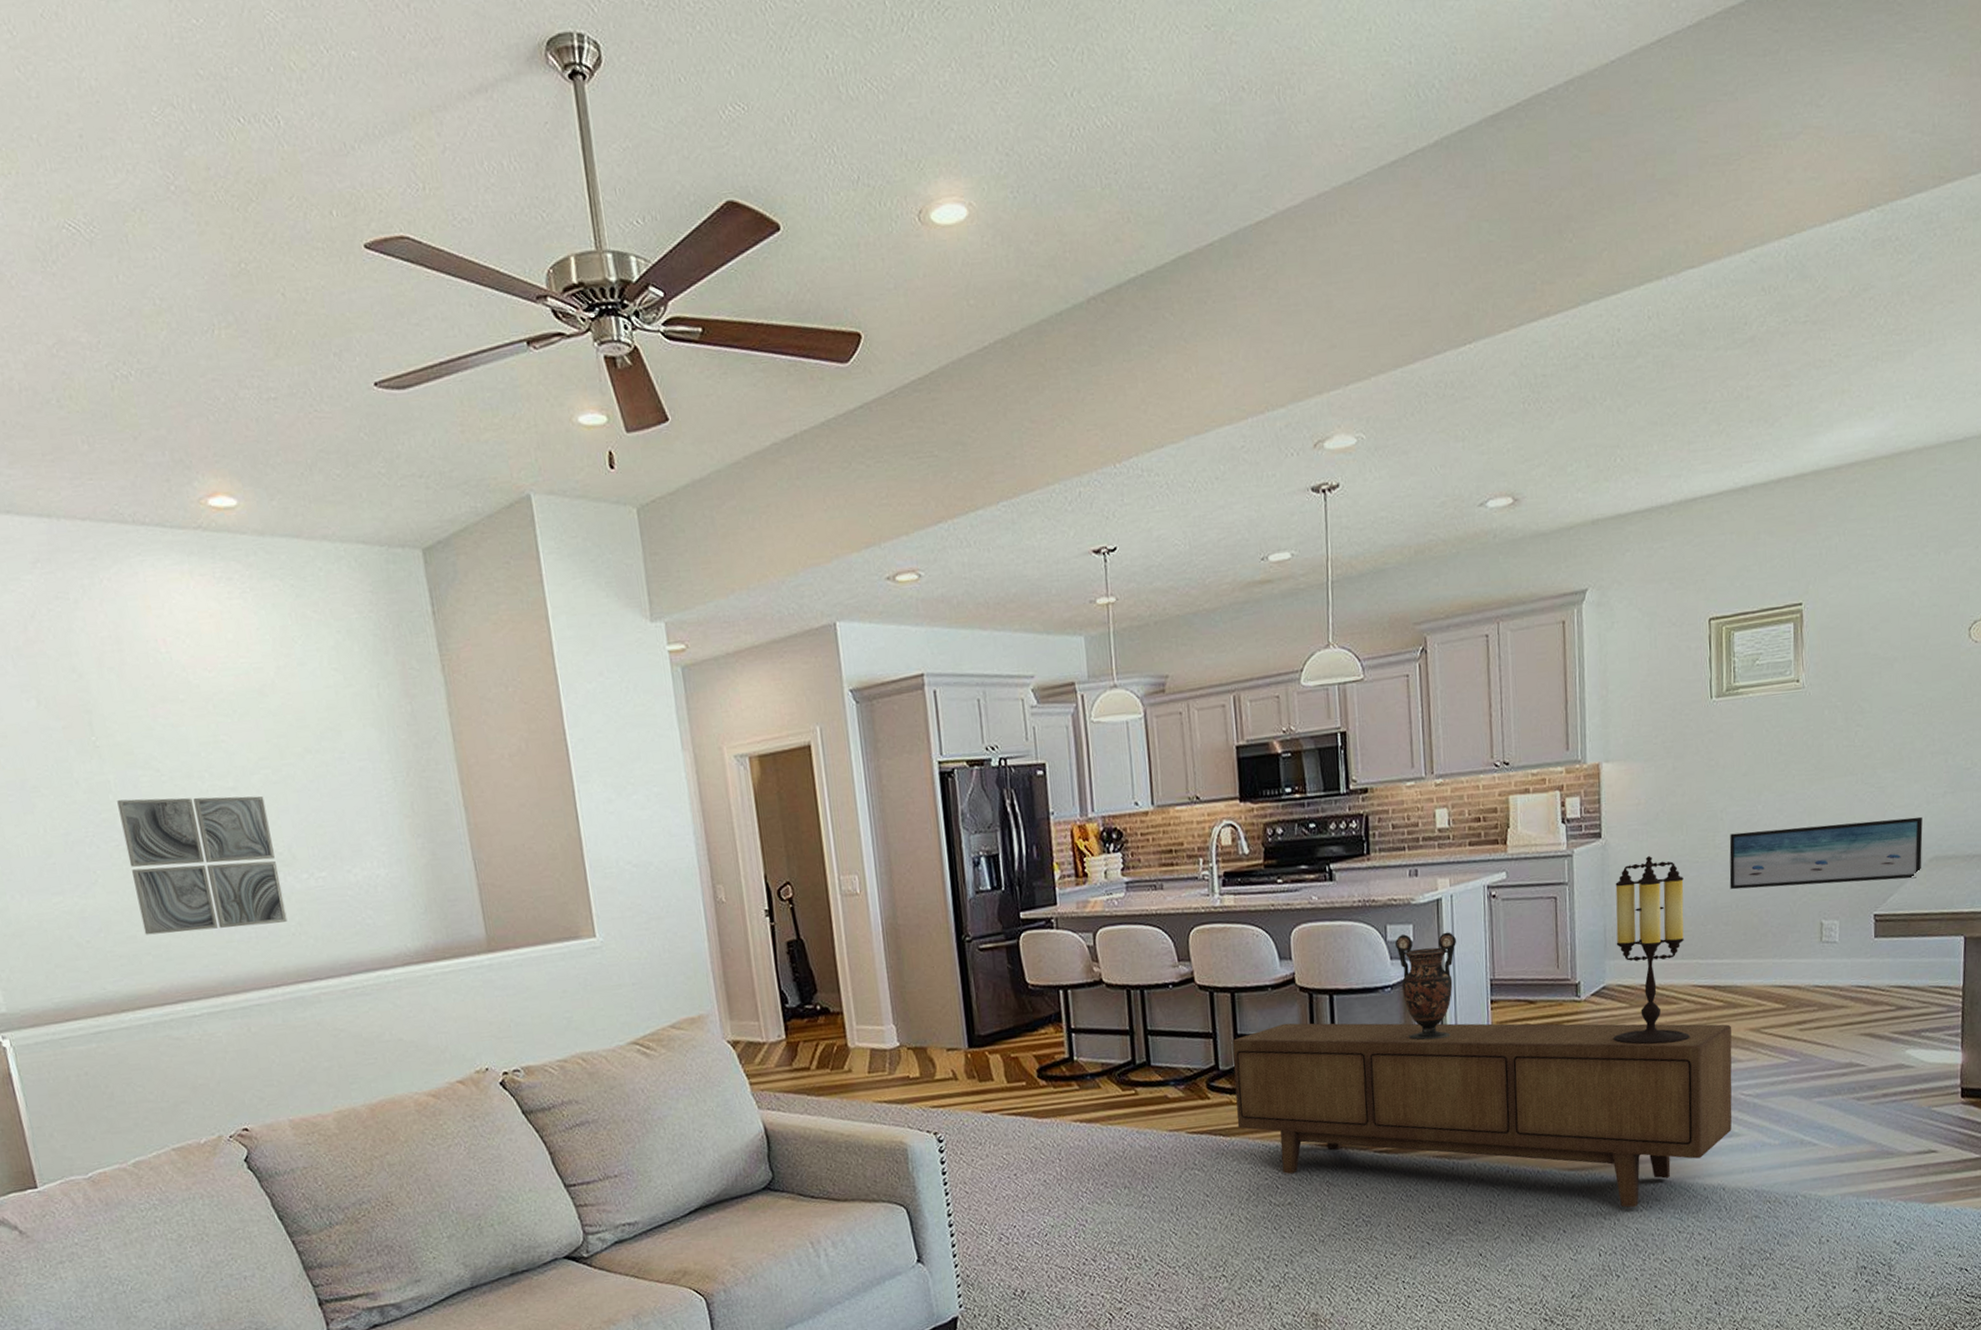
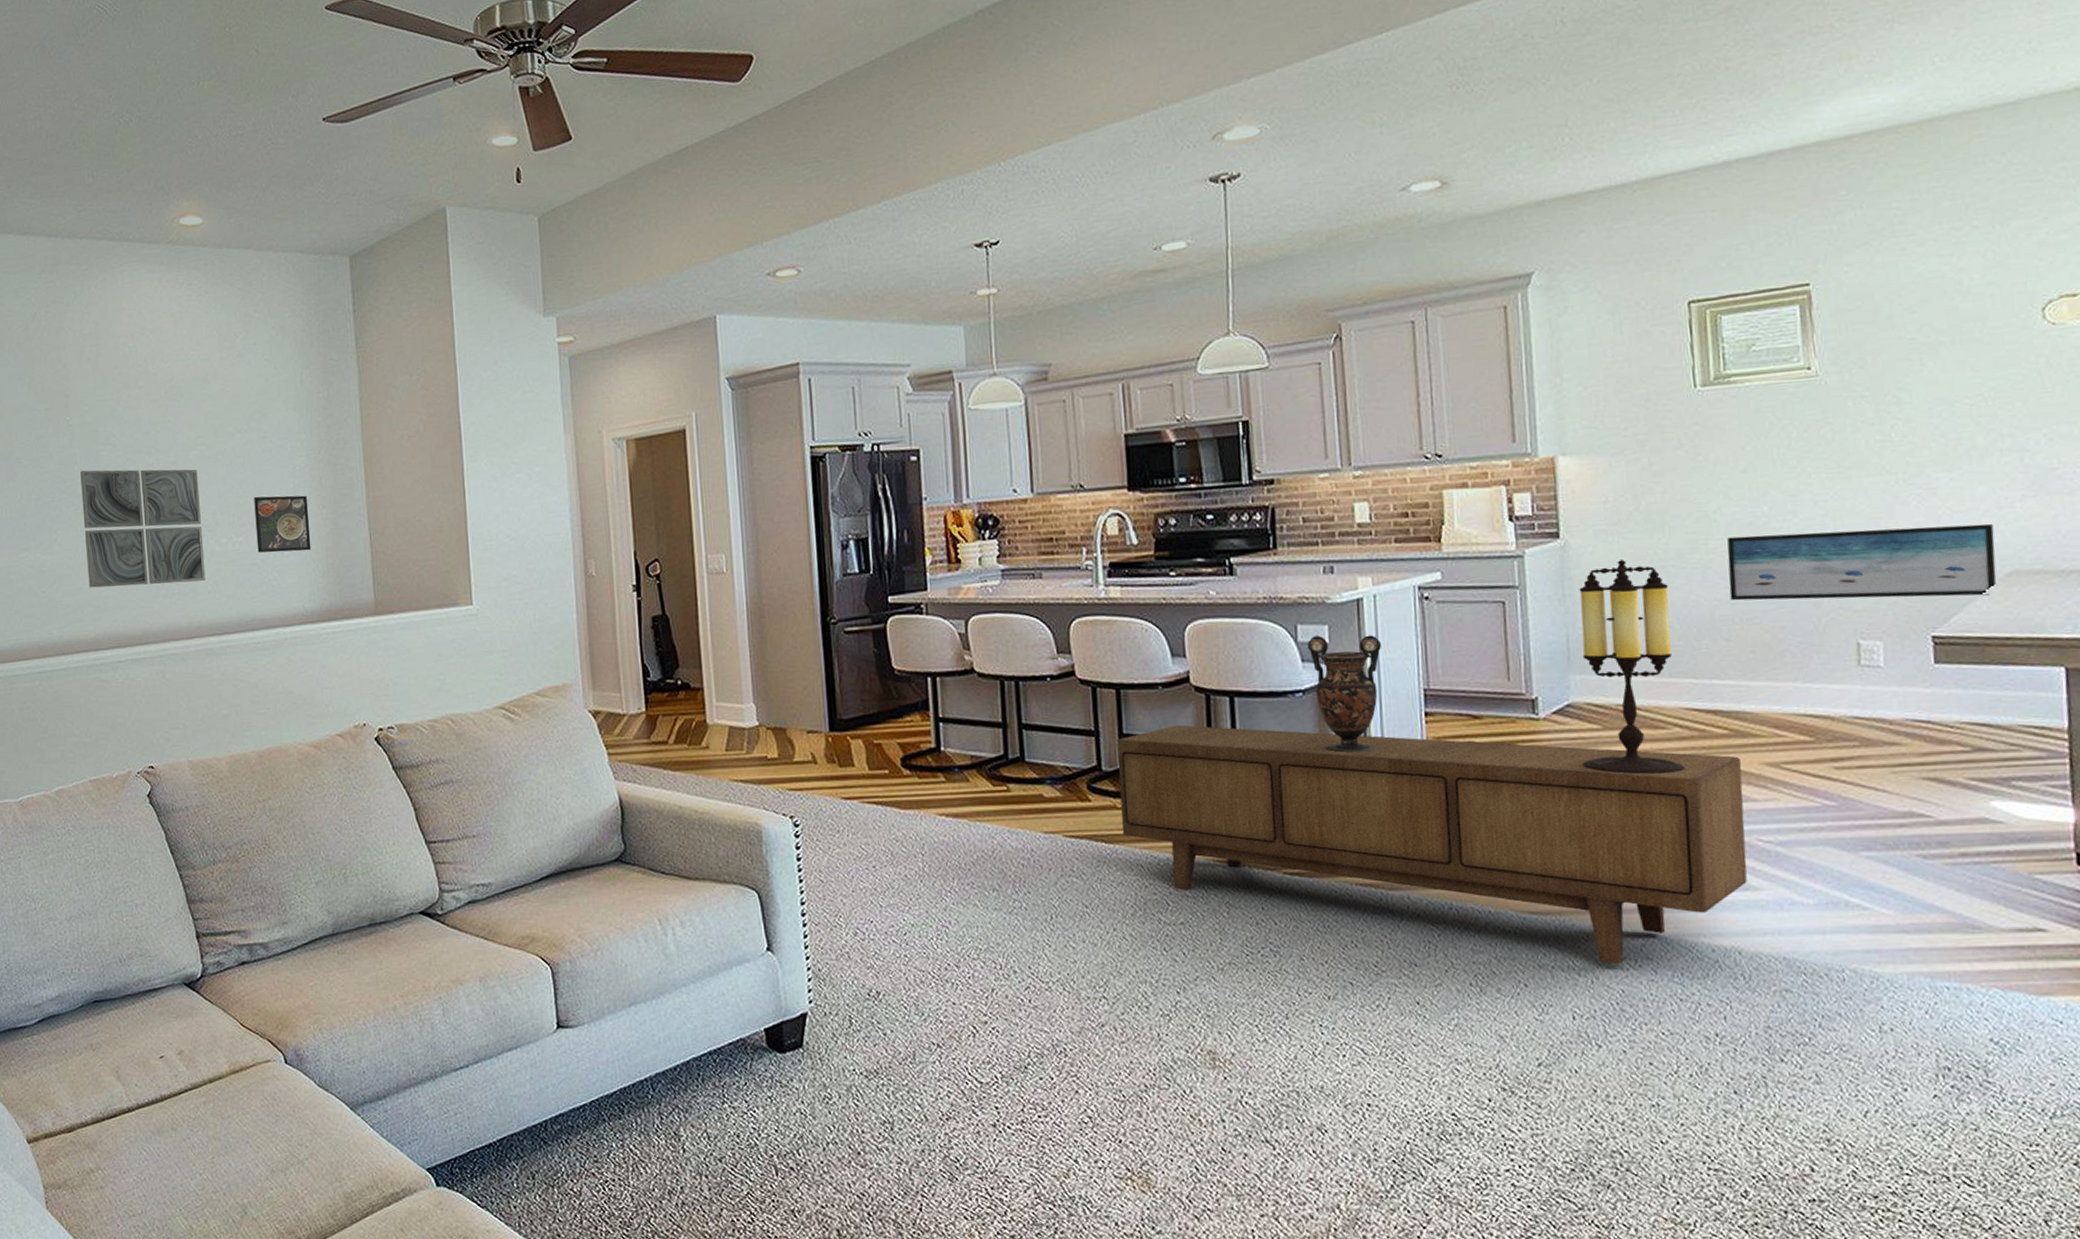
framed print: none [335,823,409,889] -> present [254,495,311,553]

